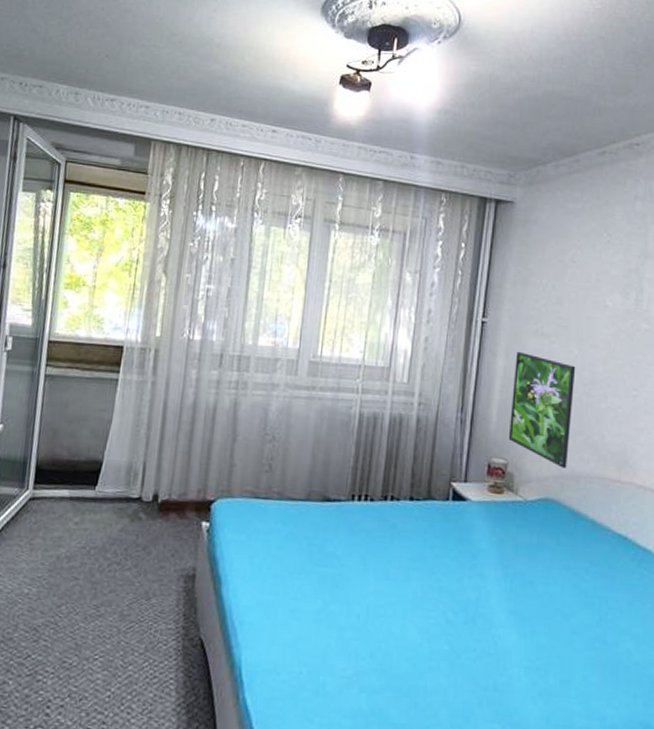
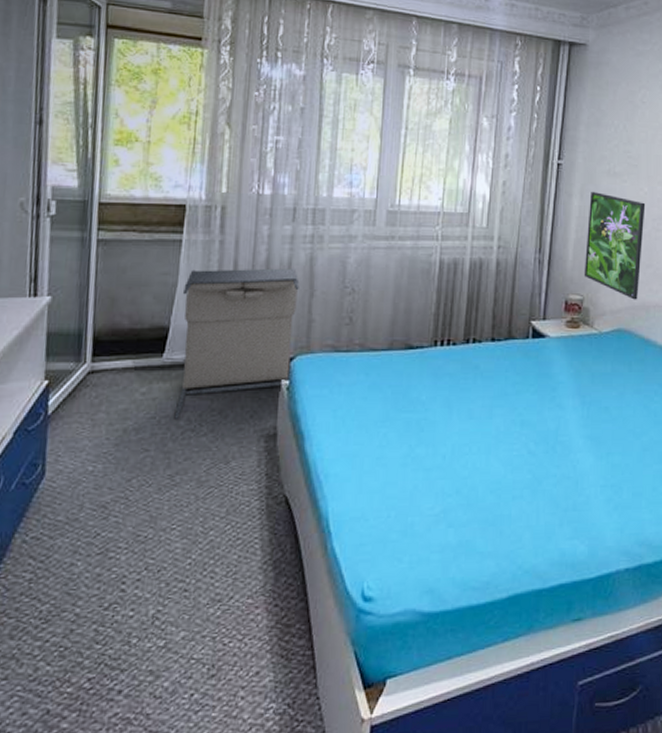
laundry hamper: none [102,408,223,551] -> present [174,267,300,419]

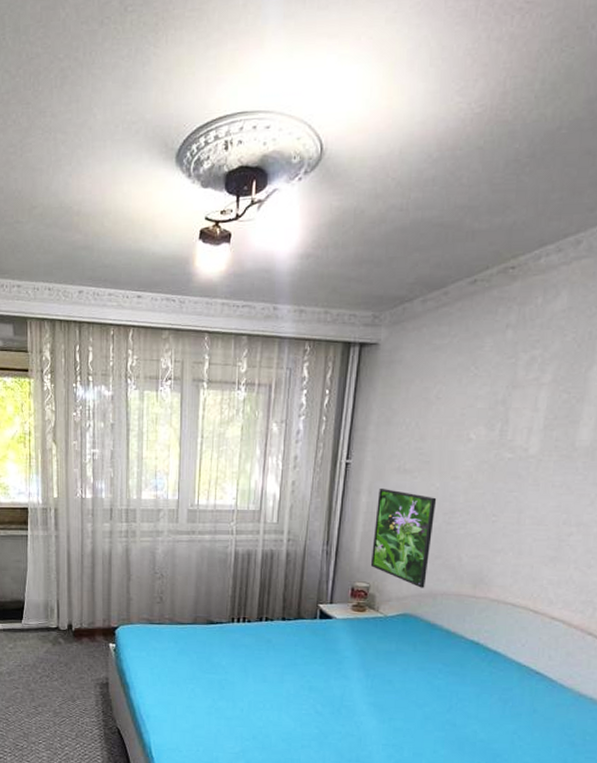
laundry hamper: present [174,267,300,419] -> none [32,556,119,668]

